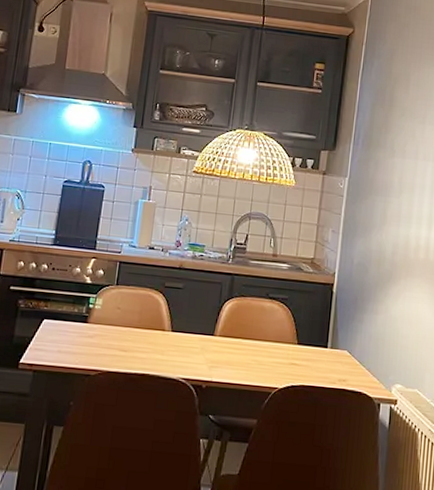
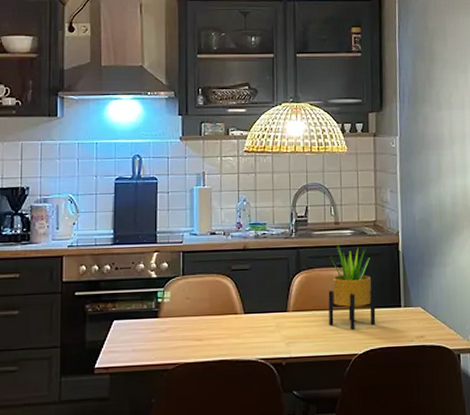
potted plant: none [254,276,304,363] -> present [328,244,376,330]

